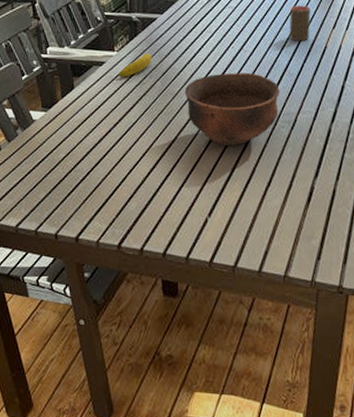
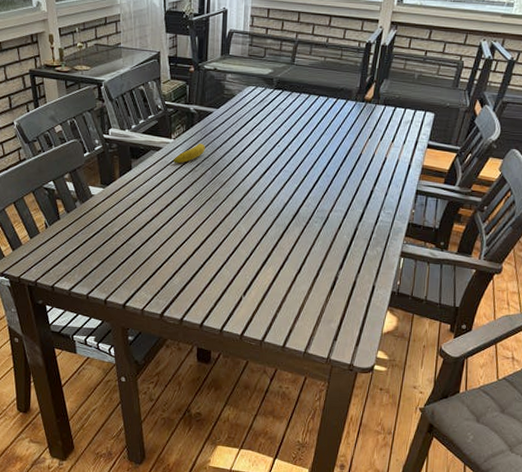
bowl: present [184,72,280,146] -> none [231,169,317,235]
cup: present [289,5,311,42] -> none [330,114,351,147]

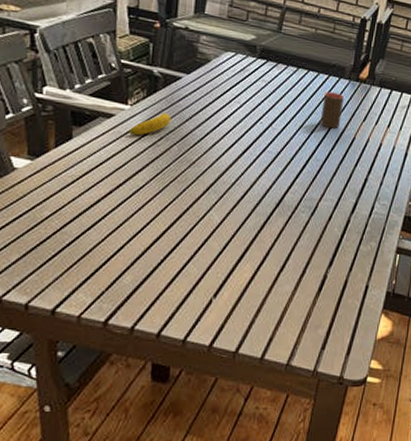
cup: none [330,114,351,147] -> present [320,91,344,129]

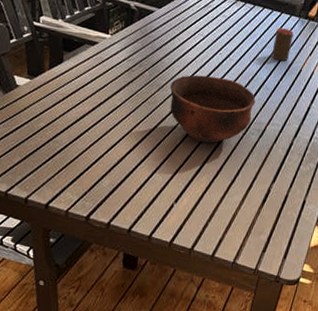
fruit: present [128,113,171,136] -> none [108,42,144,62]
bowl: none [203,147,305,225] -> present [170,75,256,143]

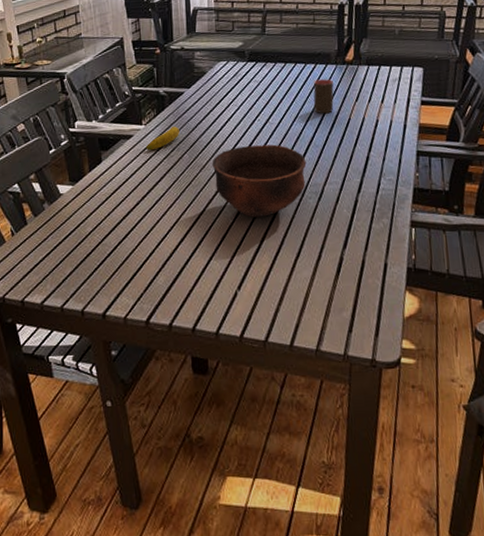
fruit: none [108,42,144,62] -> present [145,126,180,151]

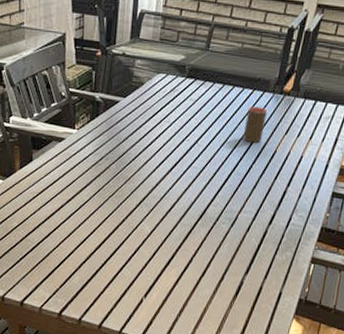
fruit: present [145,126,180,151] -> none [75,135,110,157]
bowl: present [212,144,307,218] -> none [136,164,227,235]

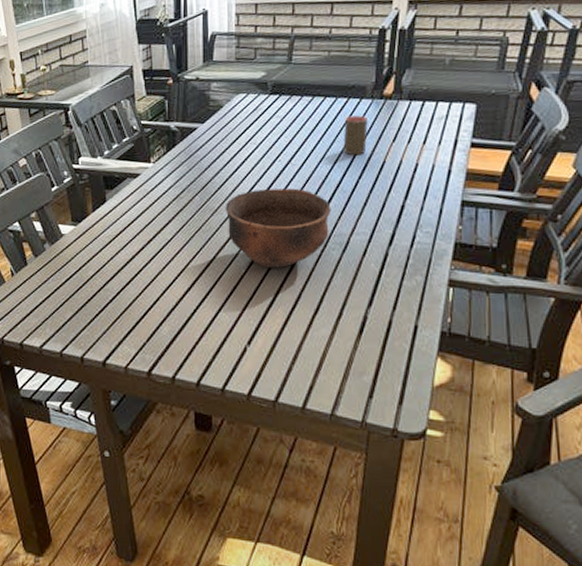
bowl: none [136,164,227,235] -> present [225,188,331,268]

